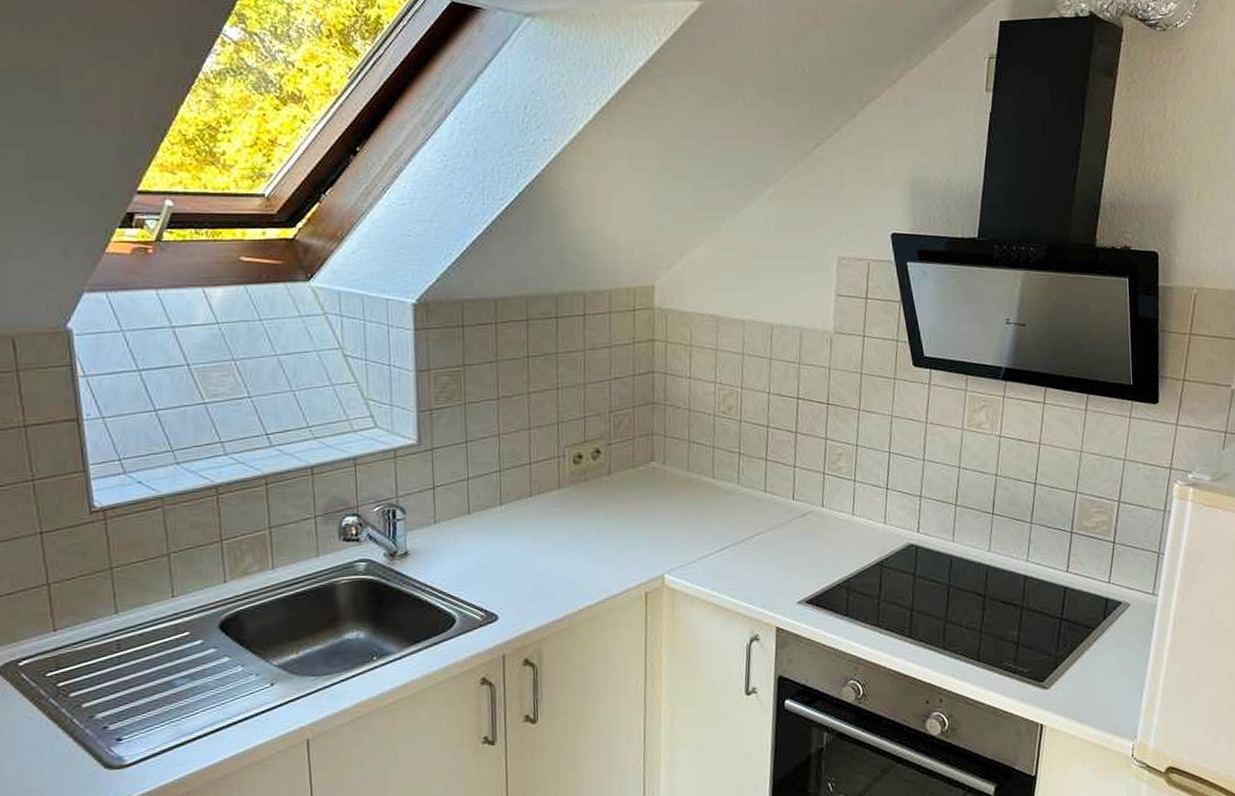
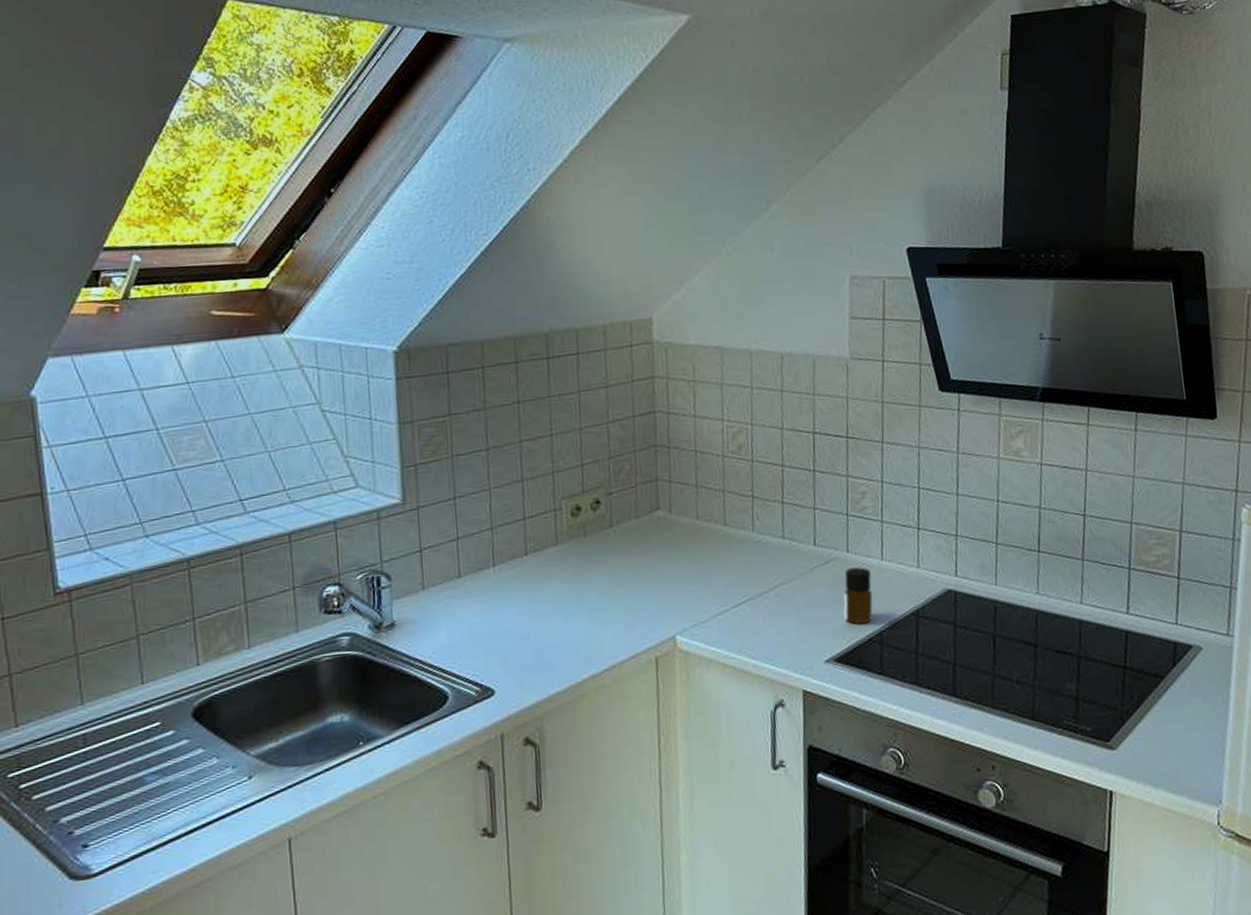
bottle: none [816,520,843,572] -> present [843,567,873,625]

